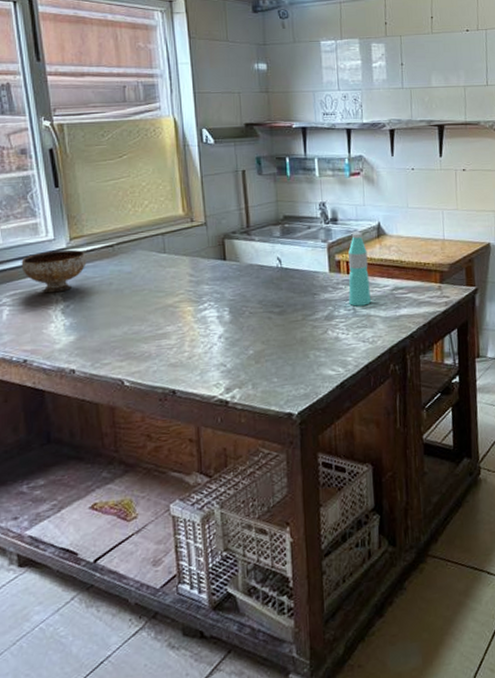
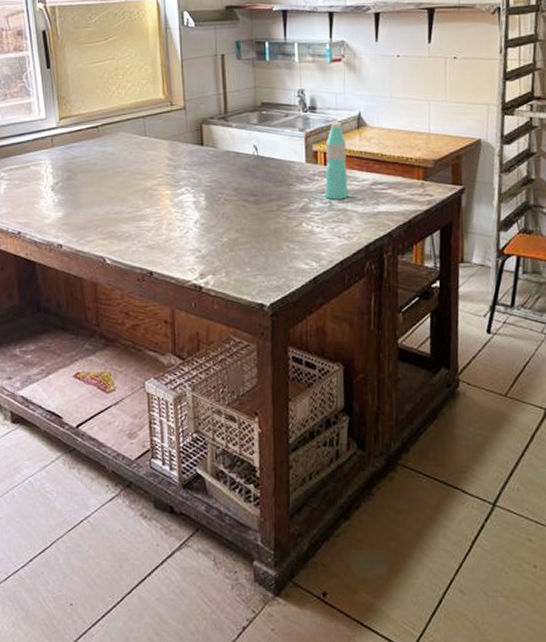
bowl: present [21,249,87,293] -> none [17,129,74,170]

